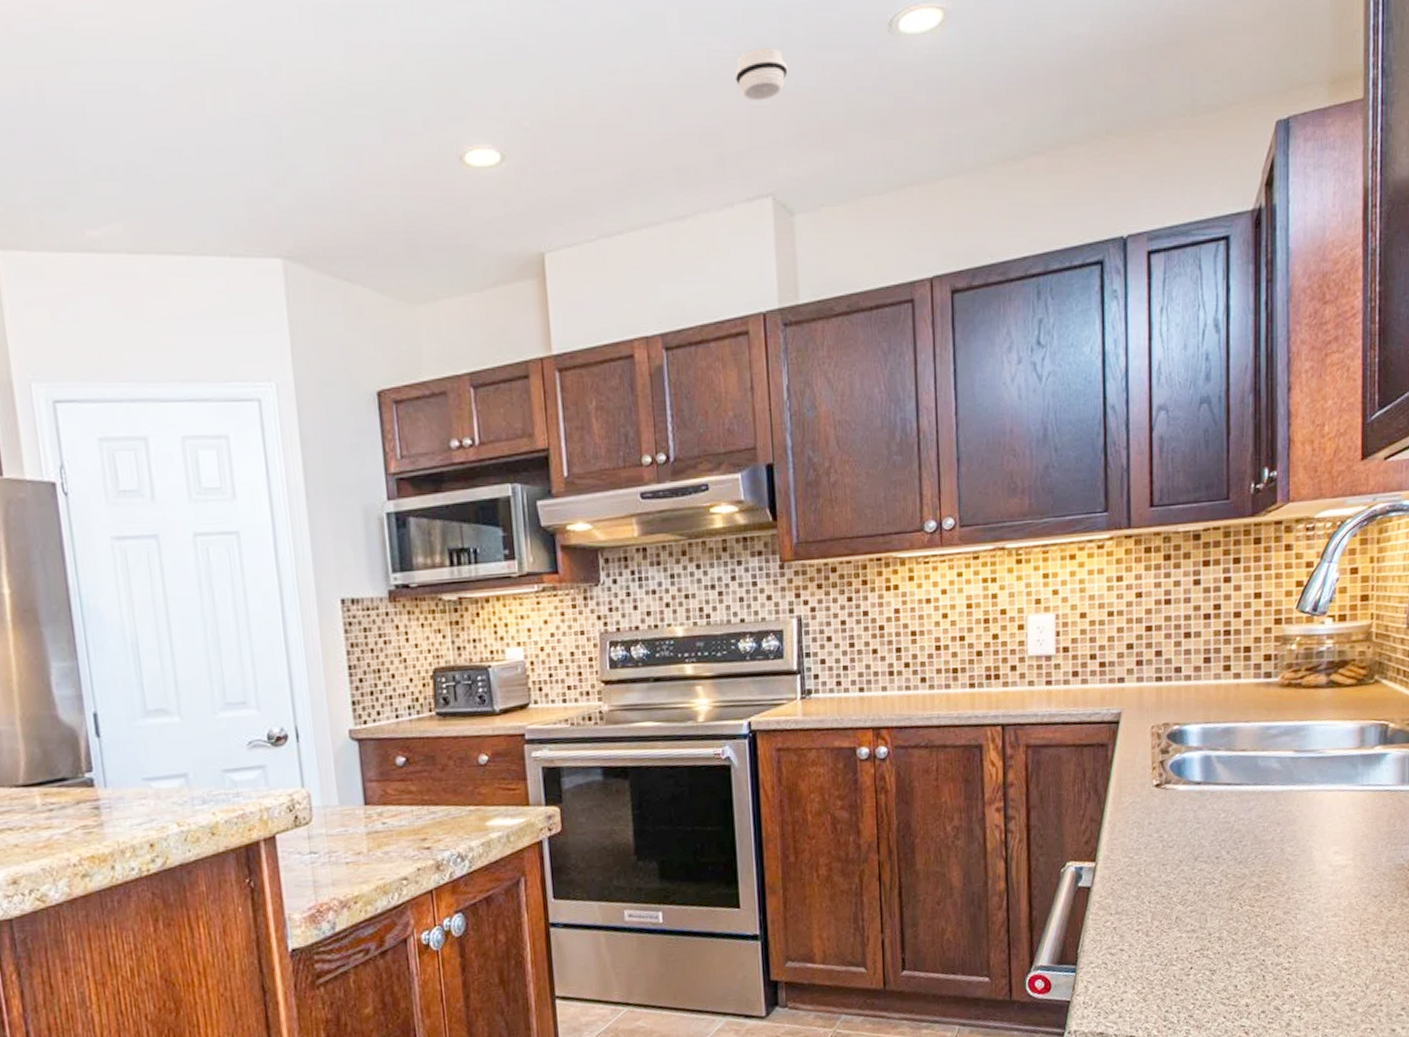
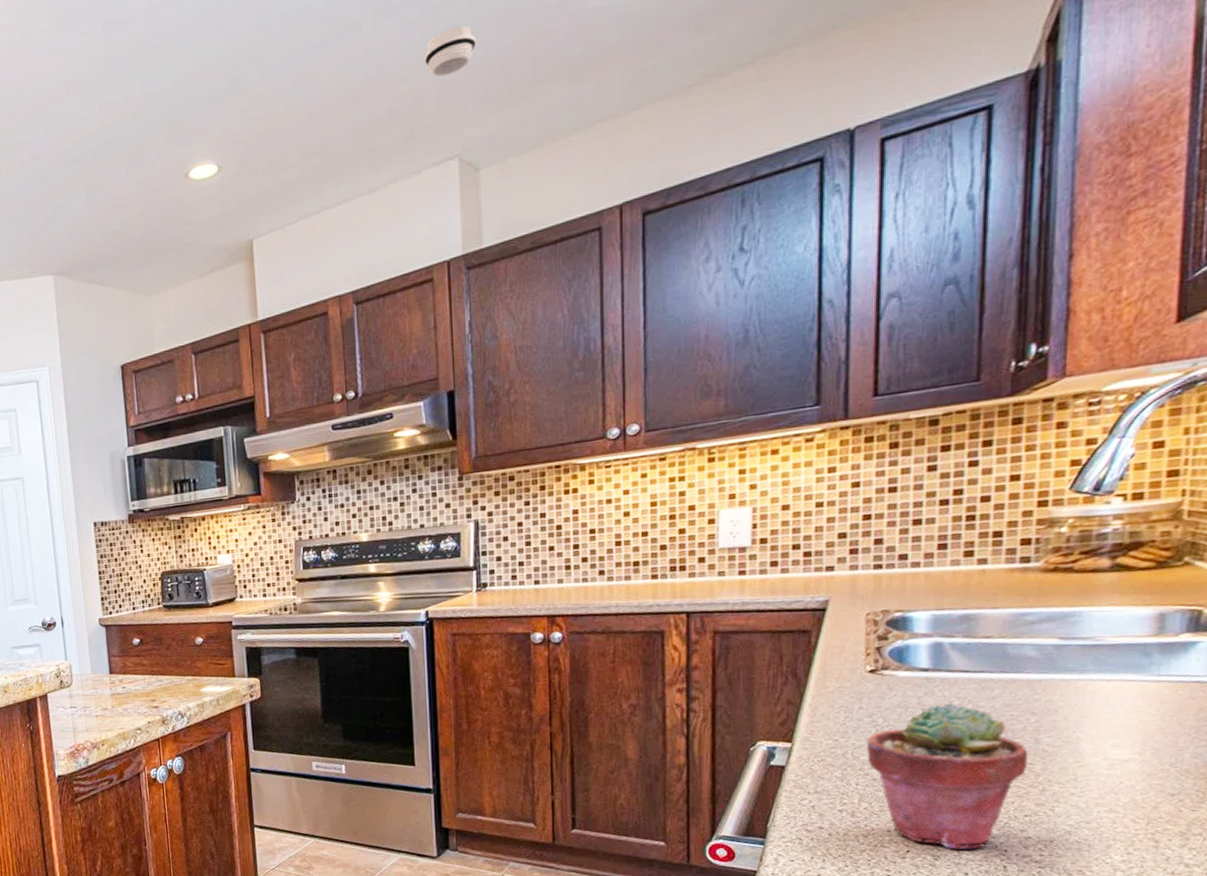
potted succulent: none [1156,815,1277,963] -> present [867,702,1029,850]

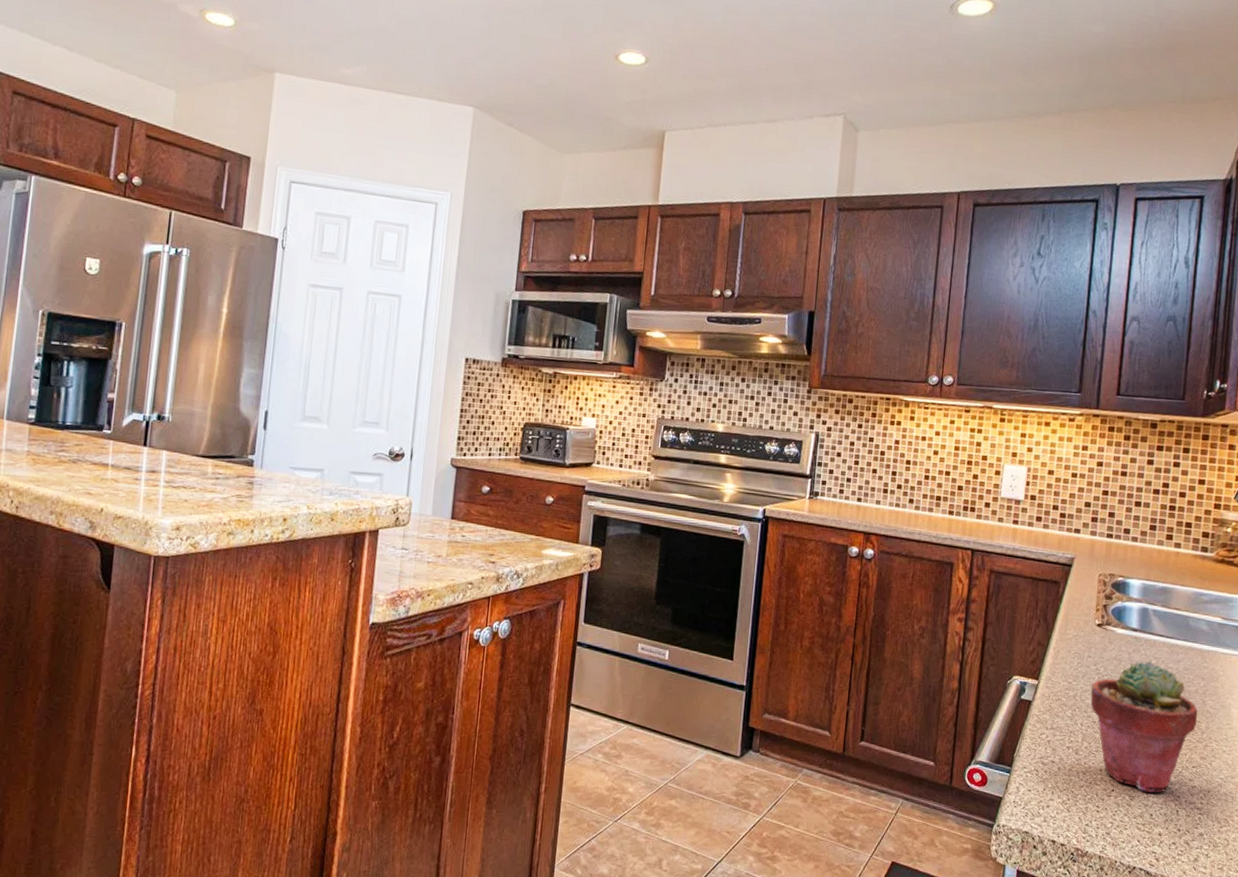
smoke detector: present [424,25,476,77] -> none [828,10,870,47]

